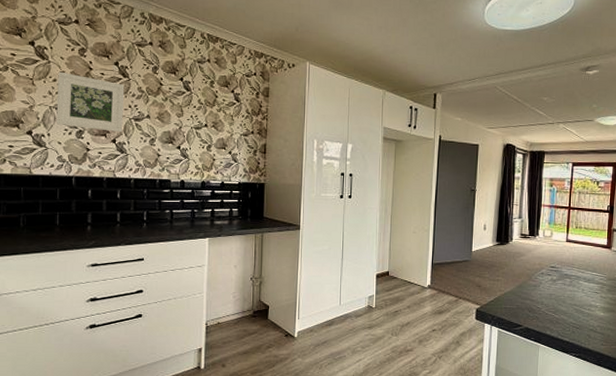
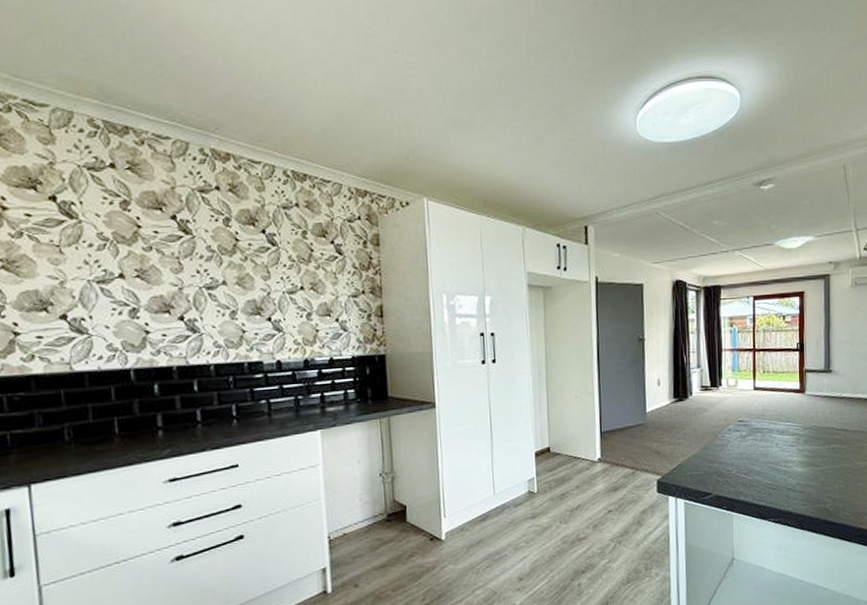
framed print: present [56,71,125,133] -> none [94,233,192,307]

